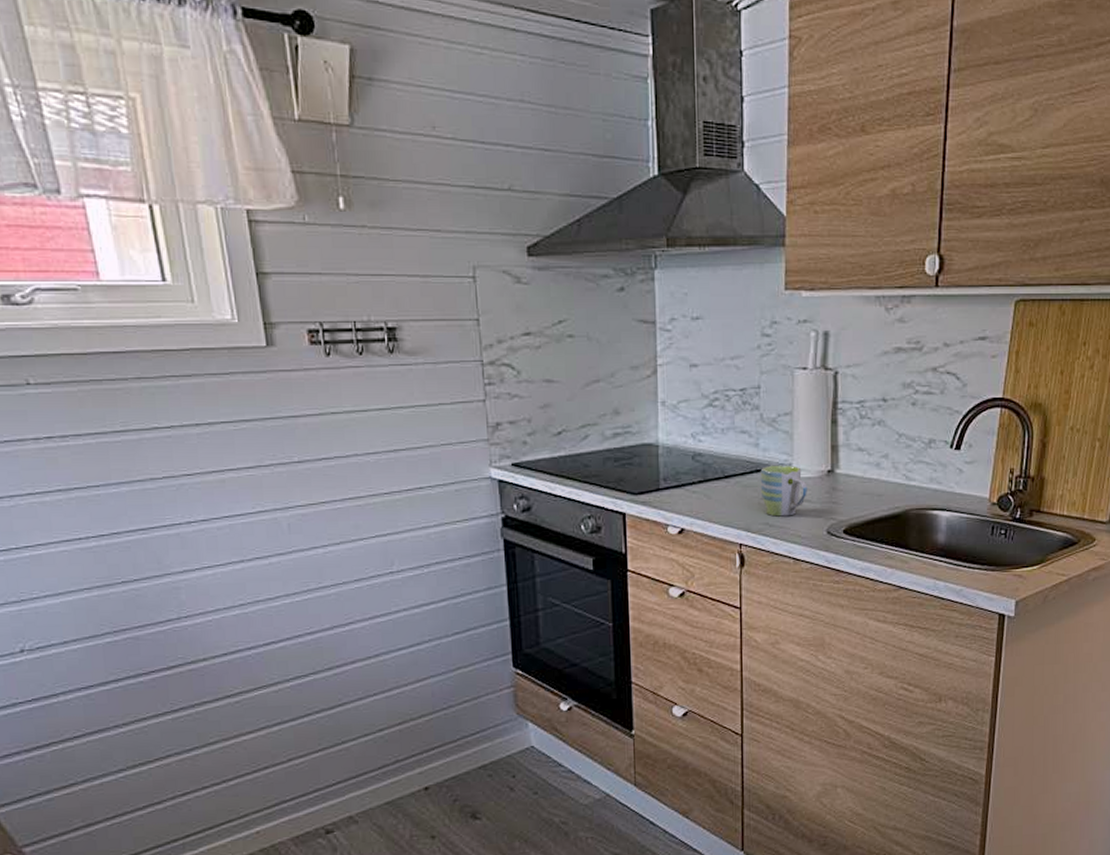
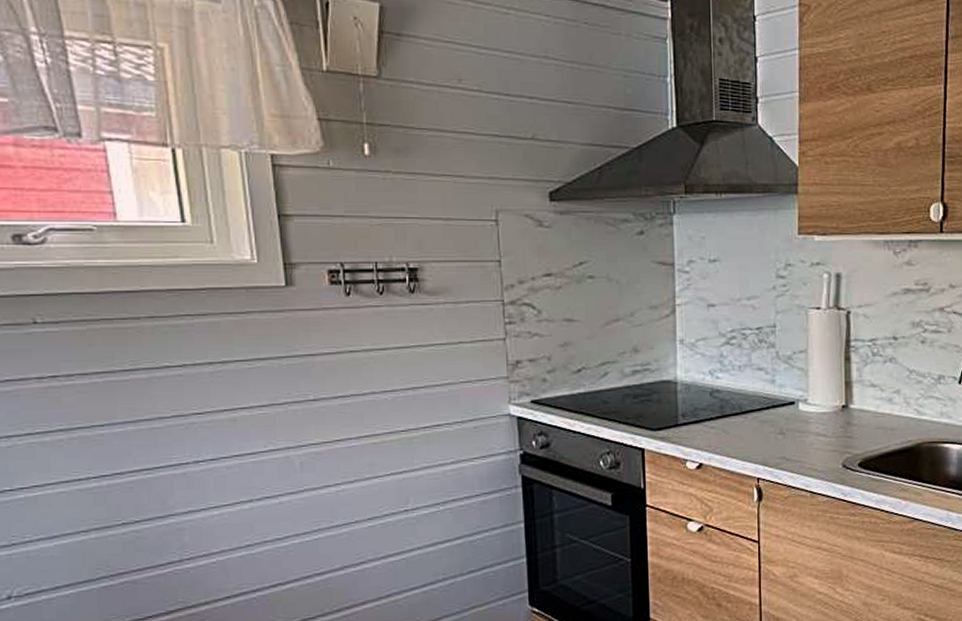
mug: present [760,465,807,517] -> none [777,400,823,451]

